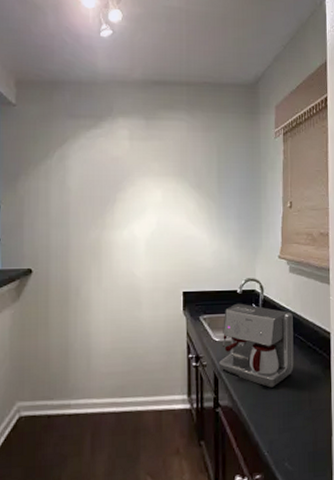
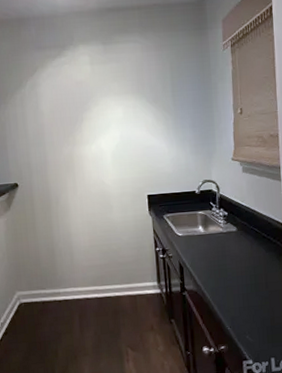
coffee maker: present [218,303,294,388] -> none [182,202,250,273]

